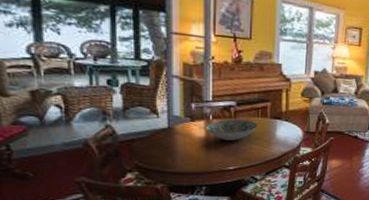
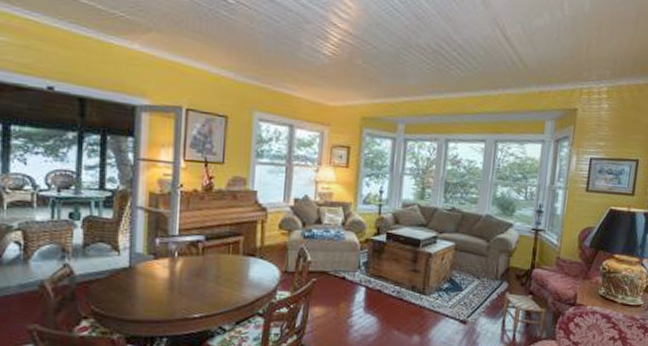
decorative bowl: present [206,119,257,141] -> none [170,257,228,283]

